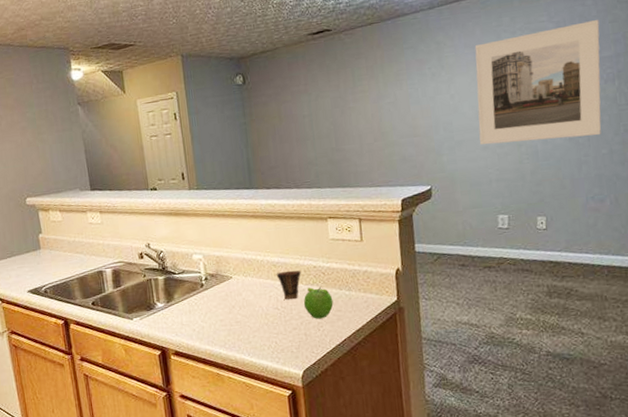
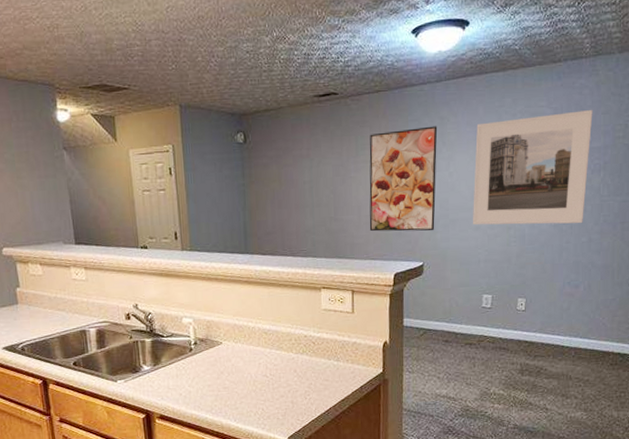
cup: present [276,270,301,300] -> none [266,338,292,368]
fruit: present [303,286,334,319] -> none [292,356,321,388]
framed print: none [366,51,440,159] -> present [369,126,438,232]

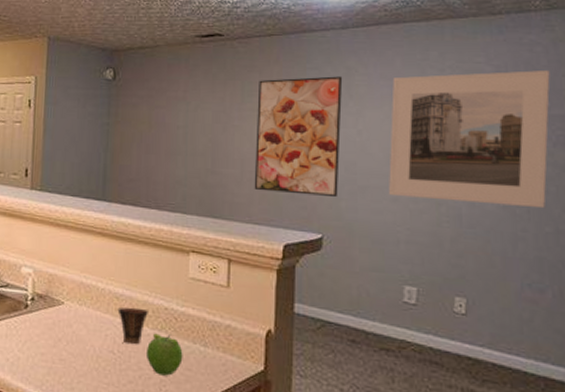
cup: none [266,338,292,368] -> present [117,307,148,345]
fruit: none [292,356,321,388] -> present [145,333,183,376]

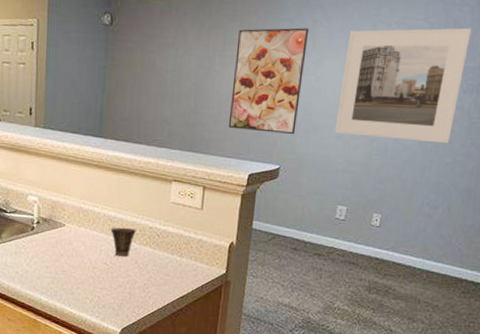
fruit: present [145,333,183,376] -> none [133,247,163,281]

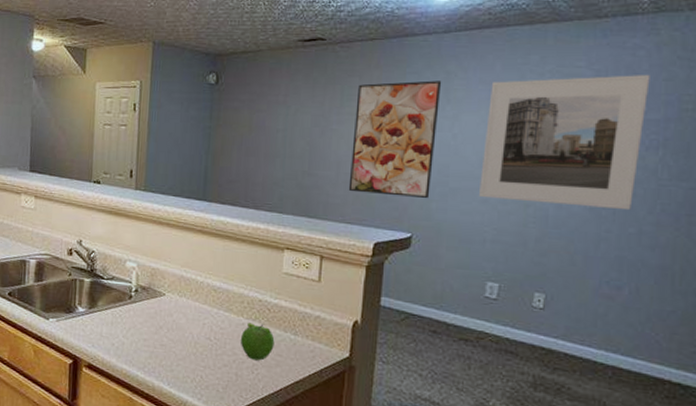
cup: present [110,227,136,257] -> none [215,298,244,333]
fruit: none [133,247,163,281] -> present [240,322,275,361]

